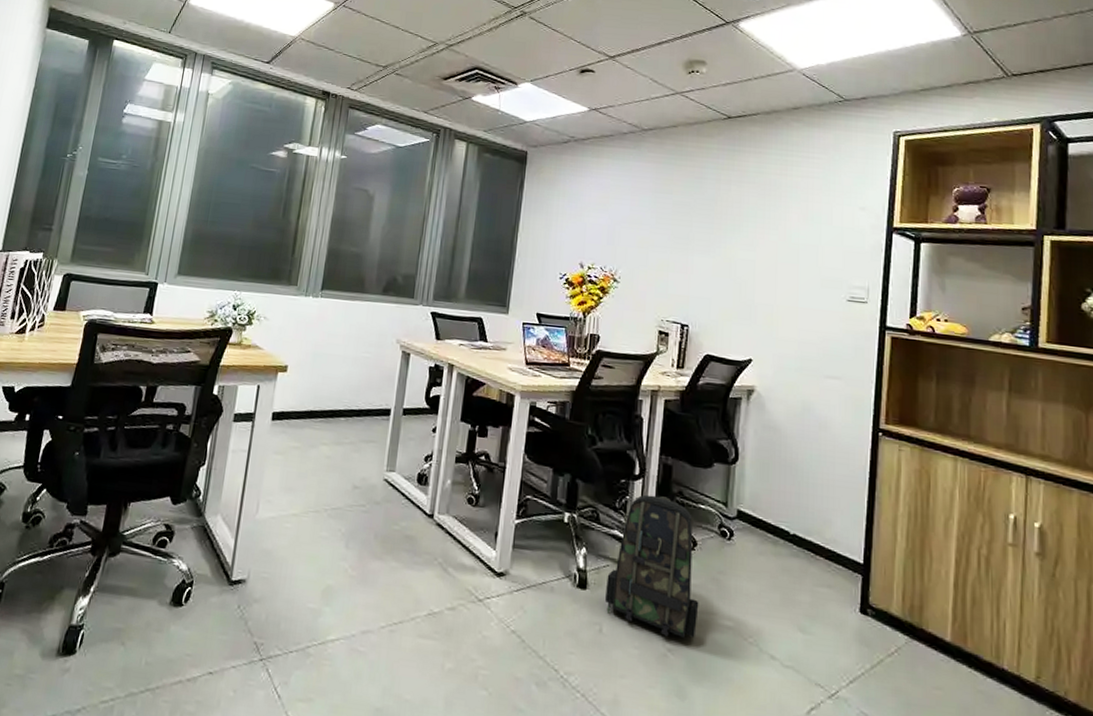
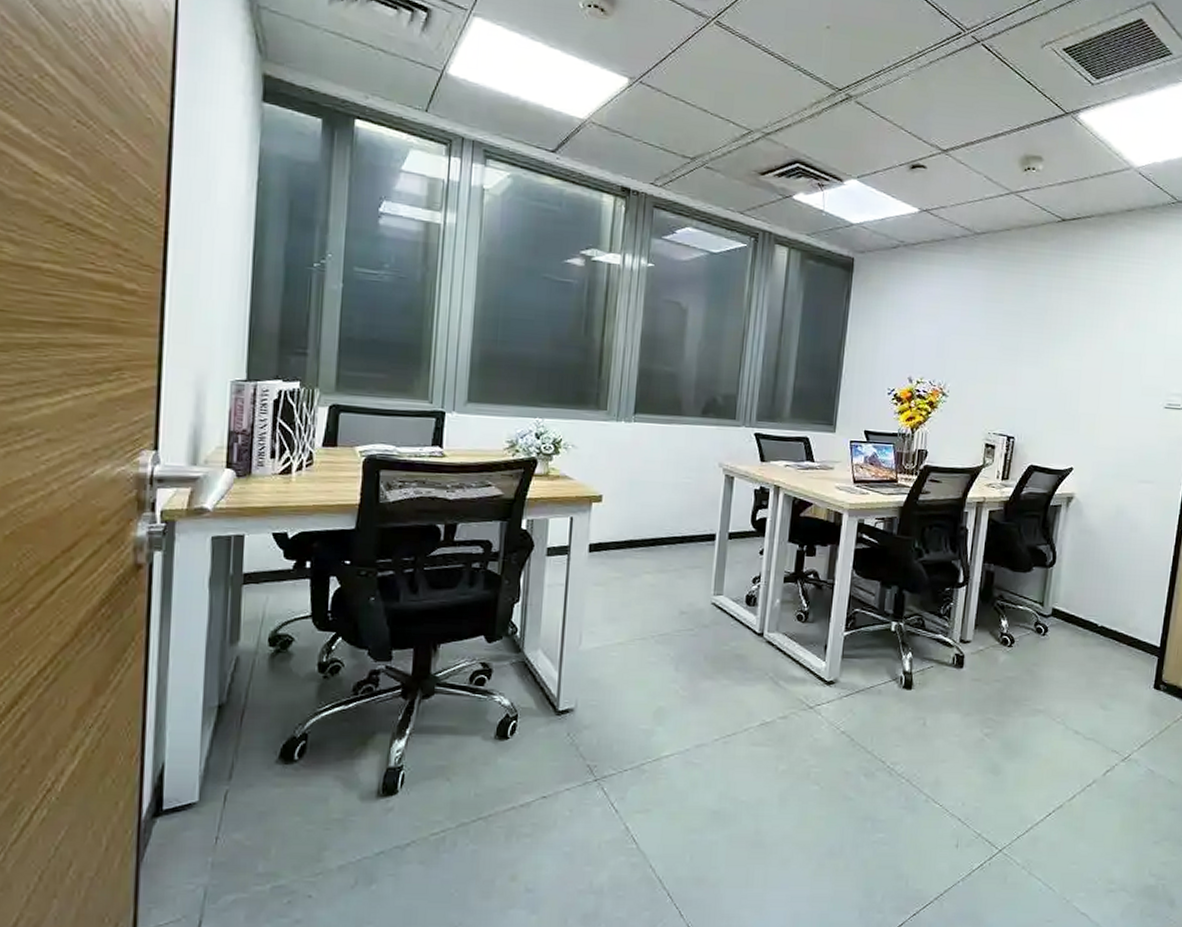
backpack: present [605,494,699,639] -> none [929,600,1015,724]

